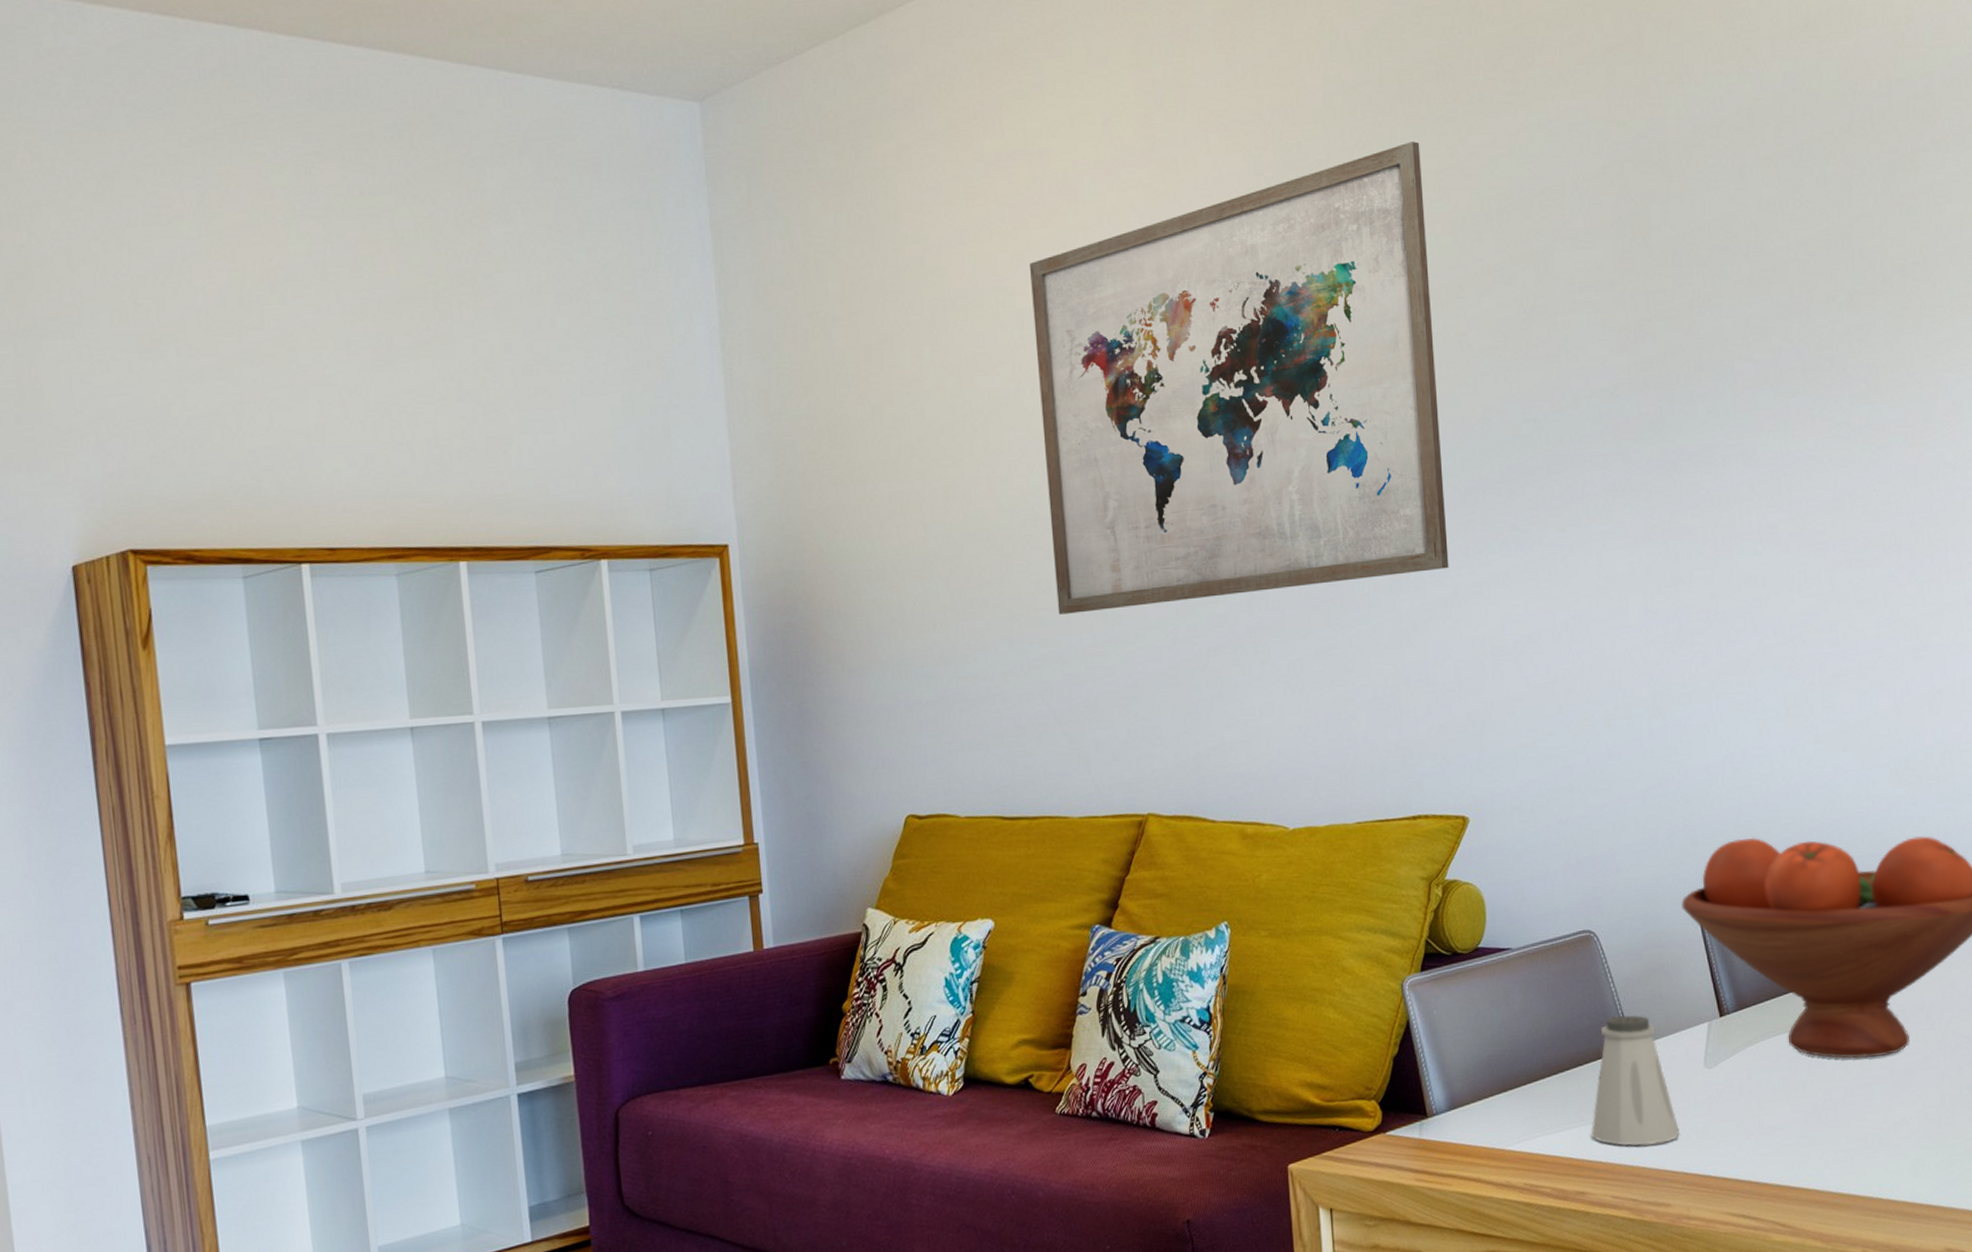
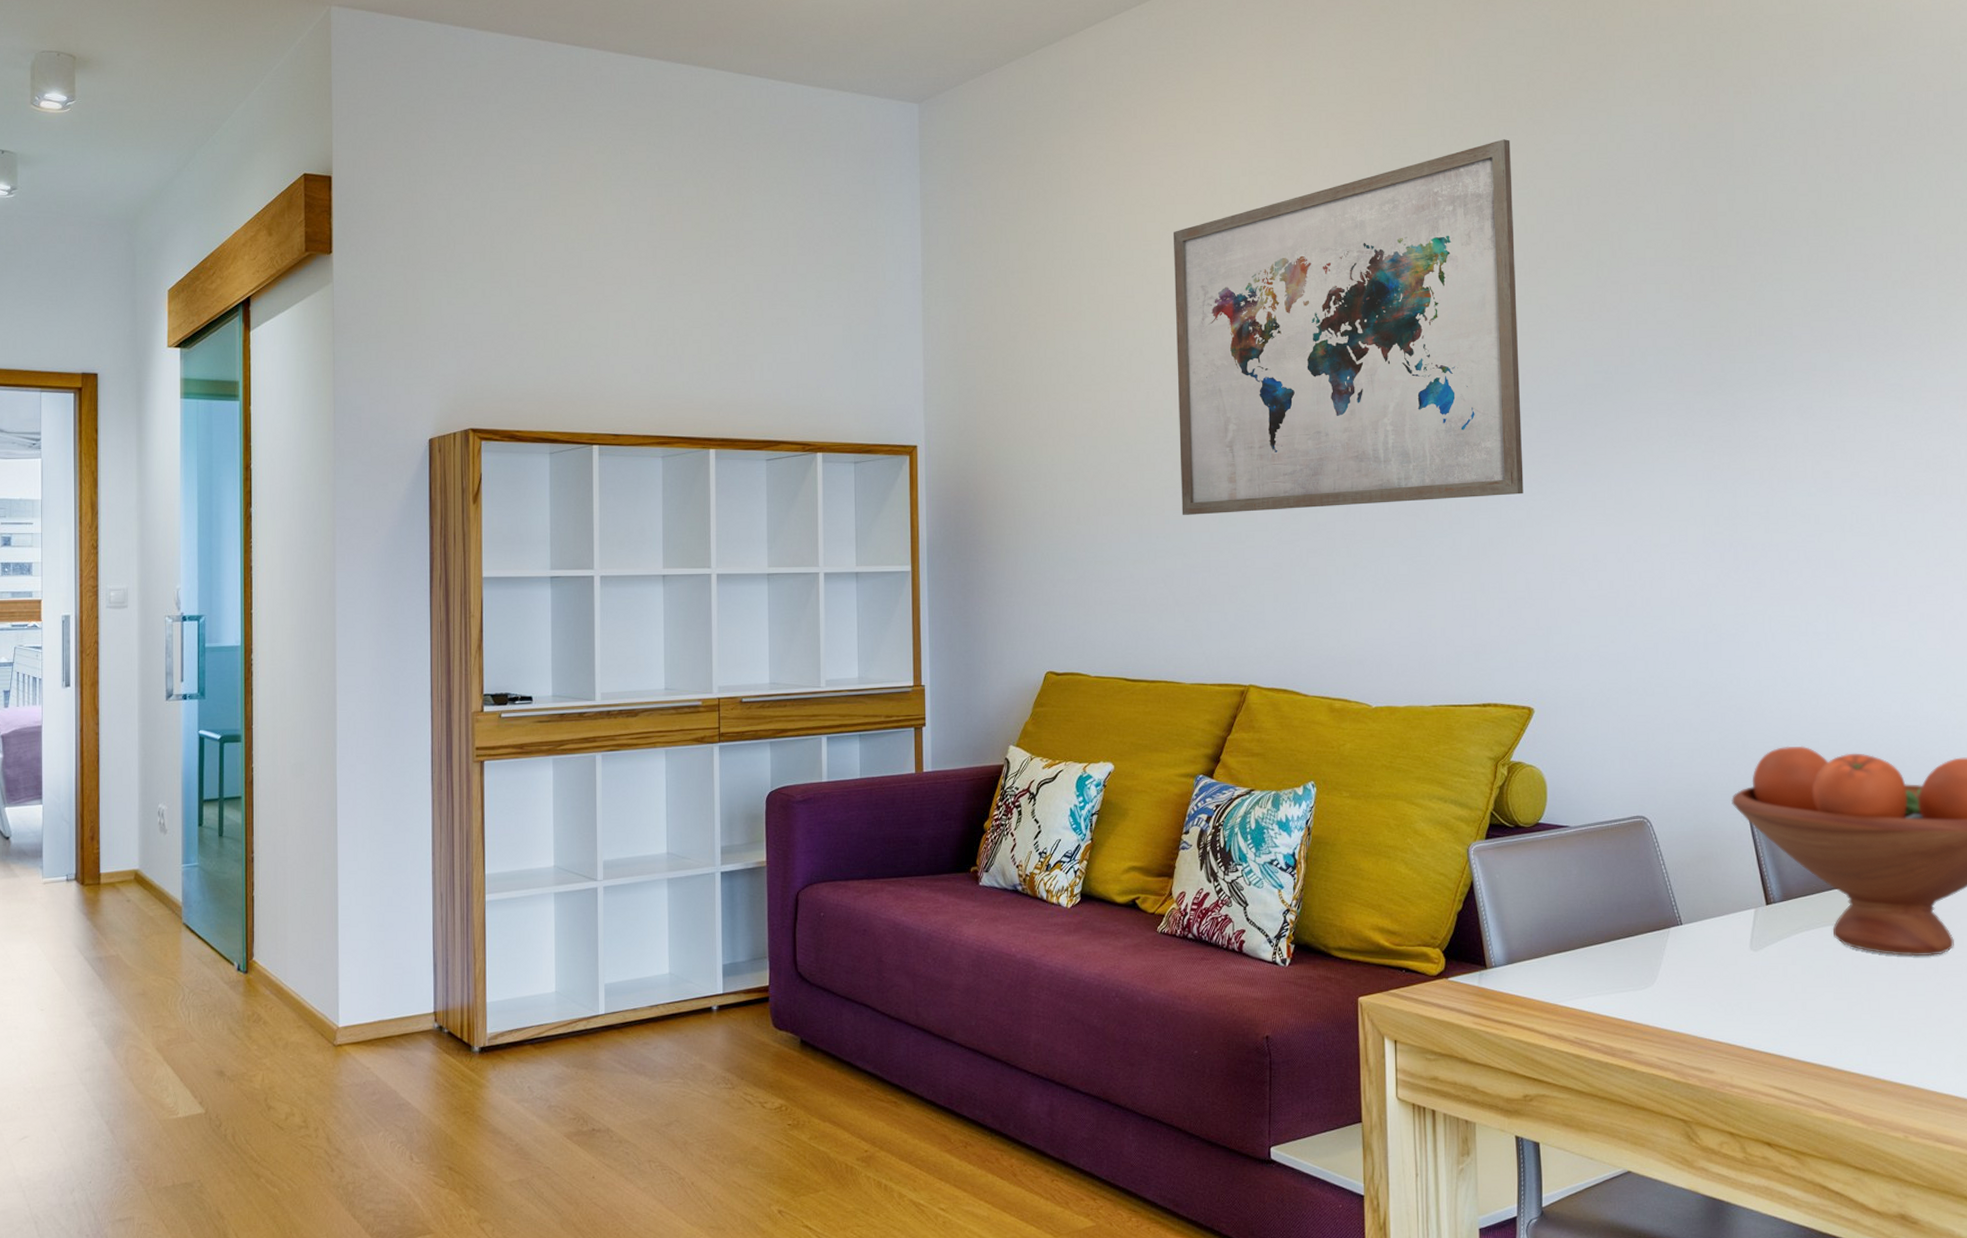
saltshaker: present [1590,1014,1679,1146] -> none [1639,894,1724,1015]

